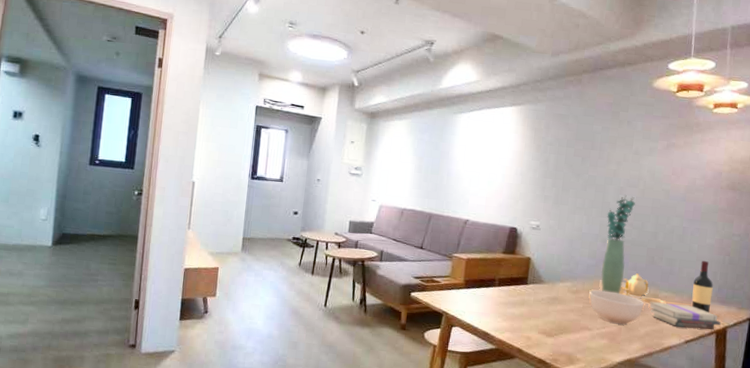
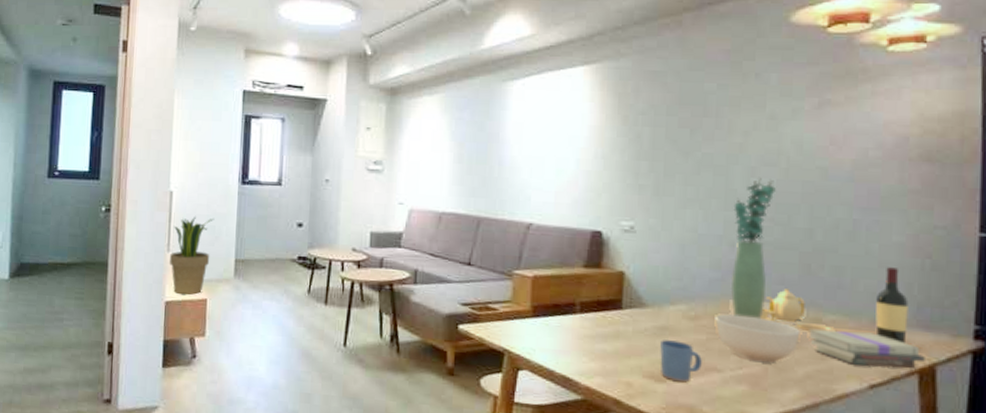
potted plant: none [189,201,228,264] -> present [170,215,215,295]
mug: none [551,307,579,337] -> present [660,340,702,383]

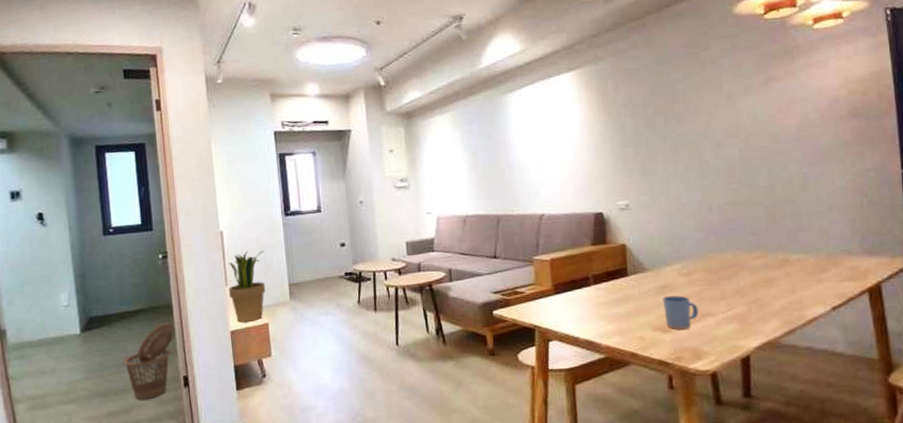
laundry basket: none [47,280,107,362] -> present [122,322,175,401]
bowl: present [715,314,801,364] -> none [704,265,774,303]
vase: present [730,178,776,320] -> none [707,148,743,268]
teapot: present [761,289,837,333] -> none [740,238,802,272]
books: present [809,329,925,368] -> none [780,264,872,293]
wine bottle: present [875,267,909,344] -> none [829,208,856,270]

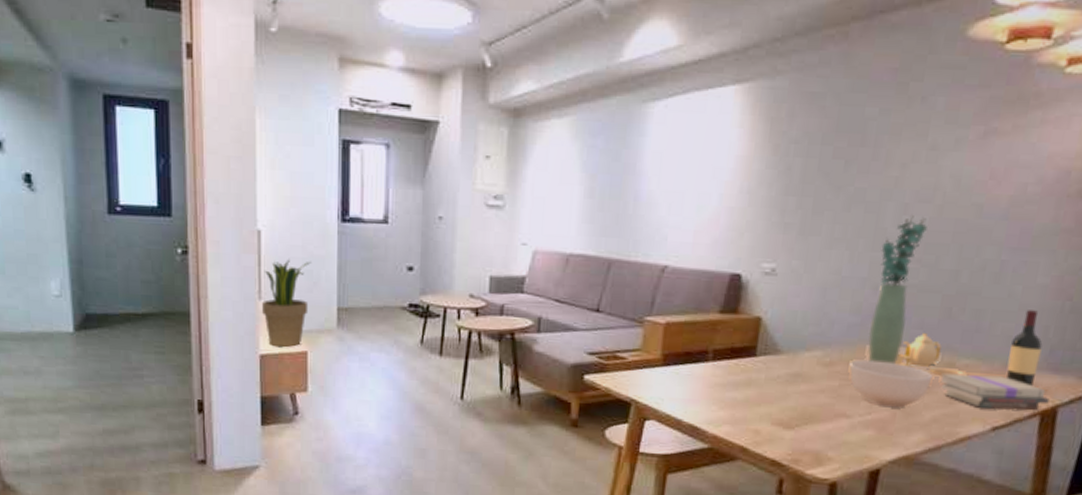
laundry basket: present [122,322,175,401] -> none [124,333,192,422]
mug: present [663,295,698,330] -> none [790,387,832,429]
bowl: none [704,265,774,303] -> present [849,360,933,409]
vase: none [707,148,743,268] -> present [867,216,927,365]
teapot: none [740,238,802,272] -> present [895,333,969,377]
books: none [780,264,872,293] -> present [940,374,1050,410]
wine bottle: none [829,208,856,270] -> present [1006,310,1043,387]

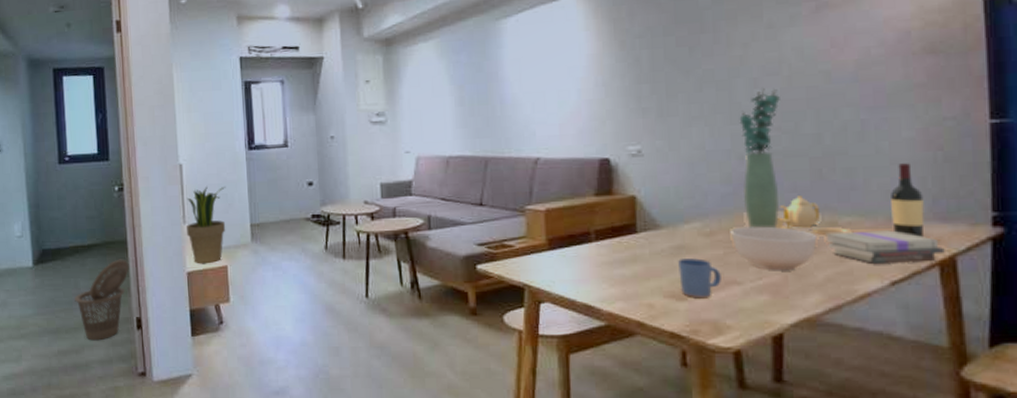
laundry basket: none [124,333,192,422] -> present [74,259,130,341]
mug: none [790,387,832,429] -> present [678,258,721,298]

